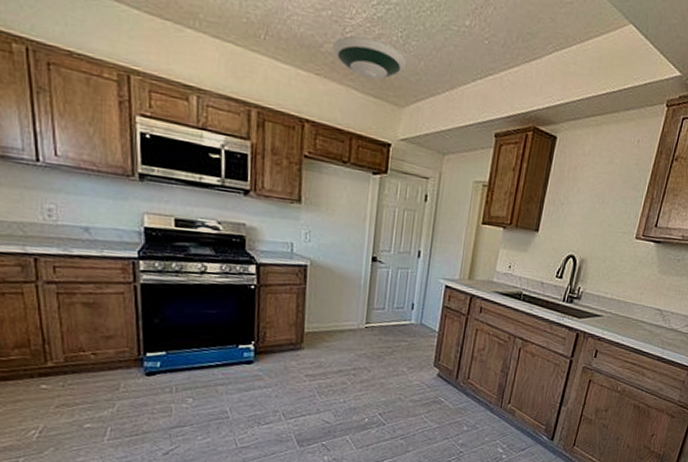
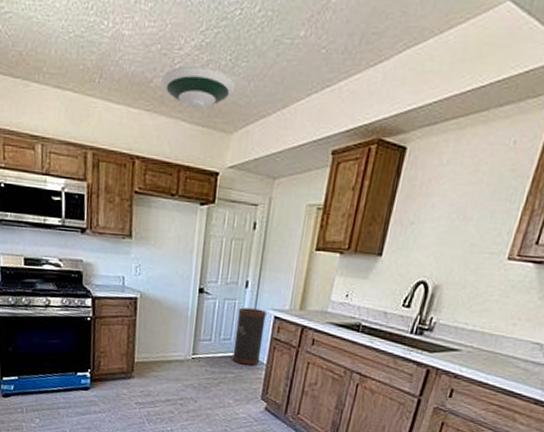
trash can: none [405,276,438,333] -> present [232,307,267,366]

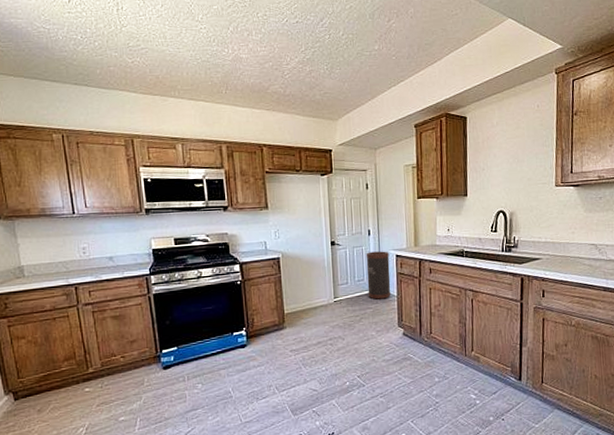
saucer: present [161,65,236,109] -> none [276,75,334,105]

